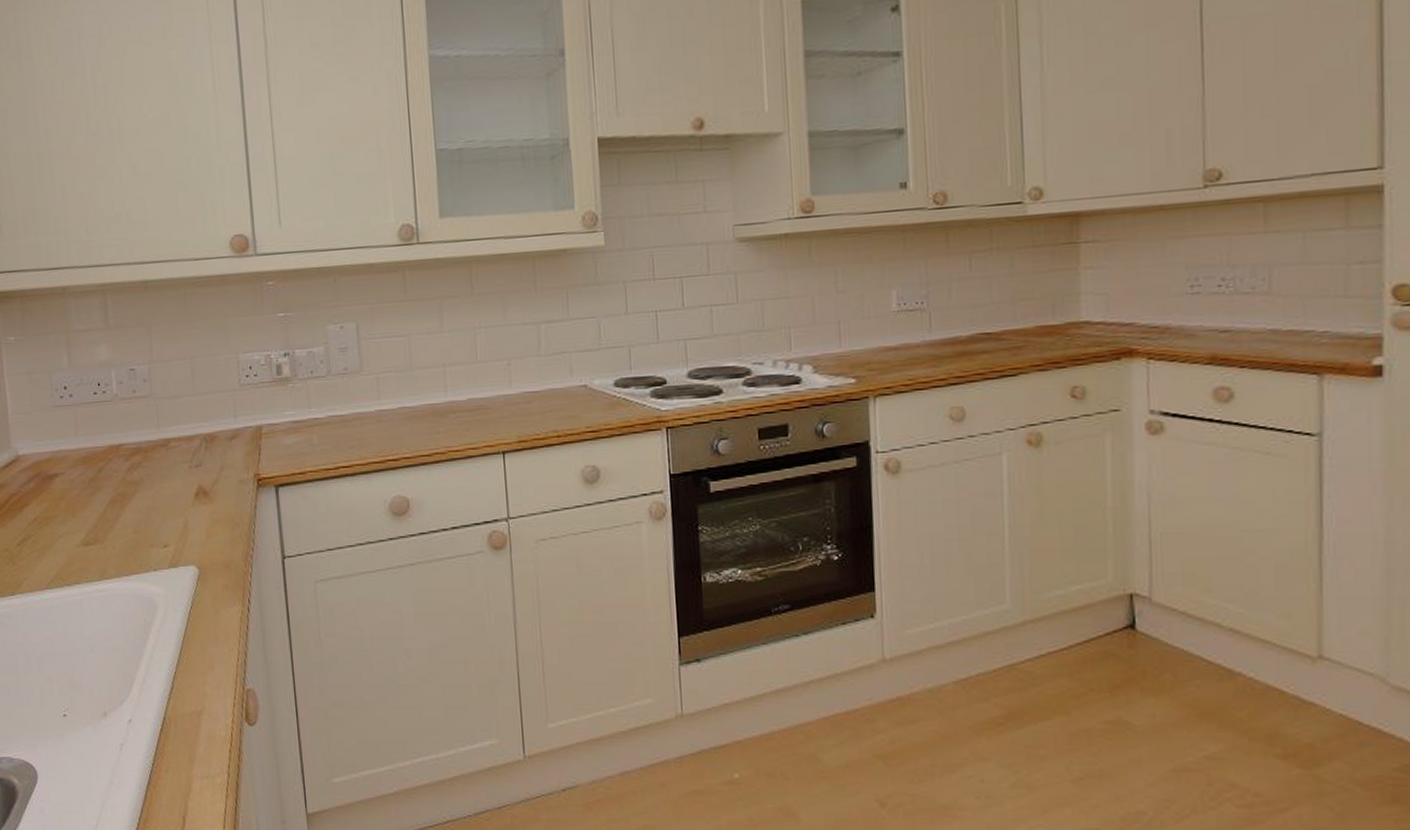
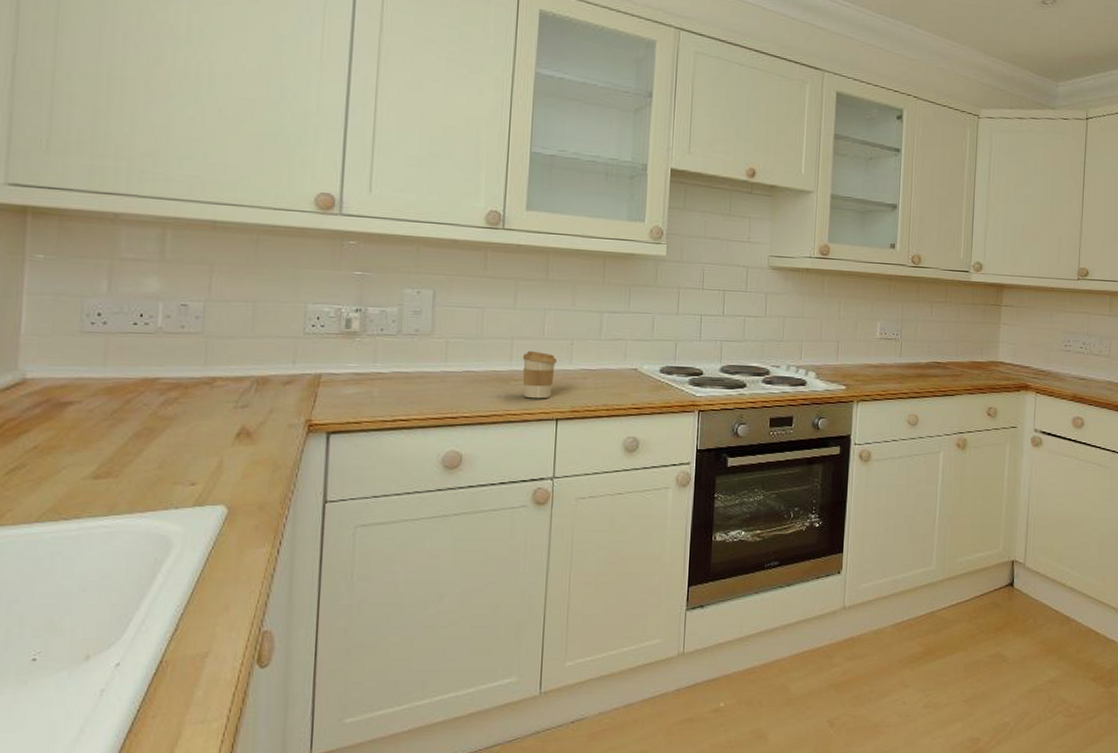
coffee cup: none [457,377,495,431] -> present [522,350,557,399]

